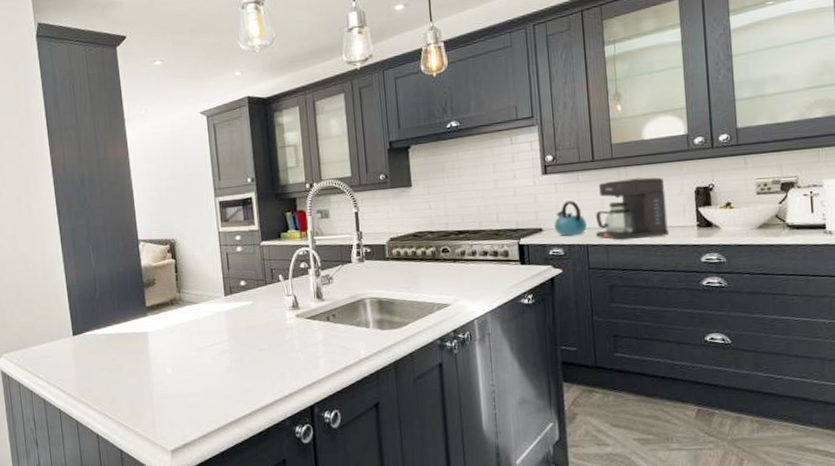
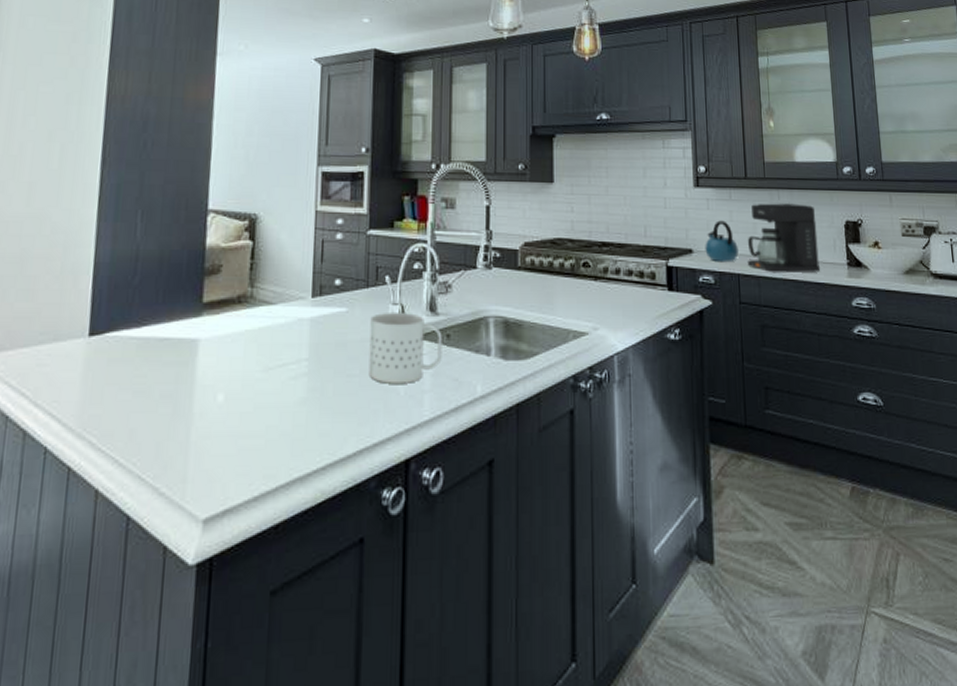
mug: none [271,301,331,354] -> present [368,311,442,384]

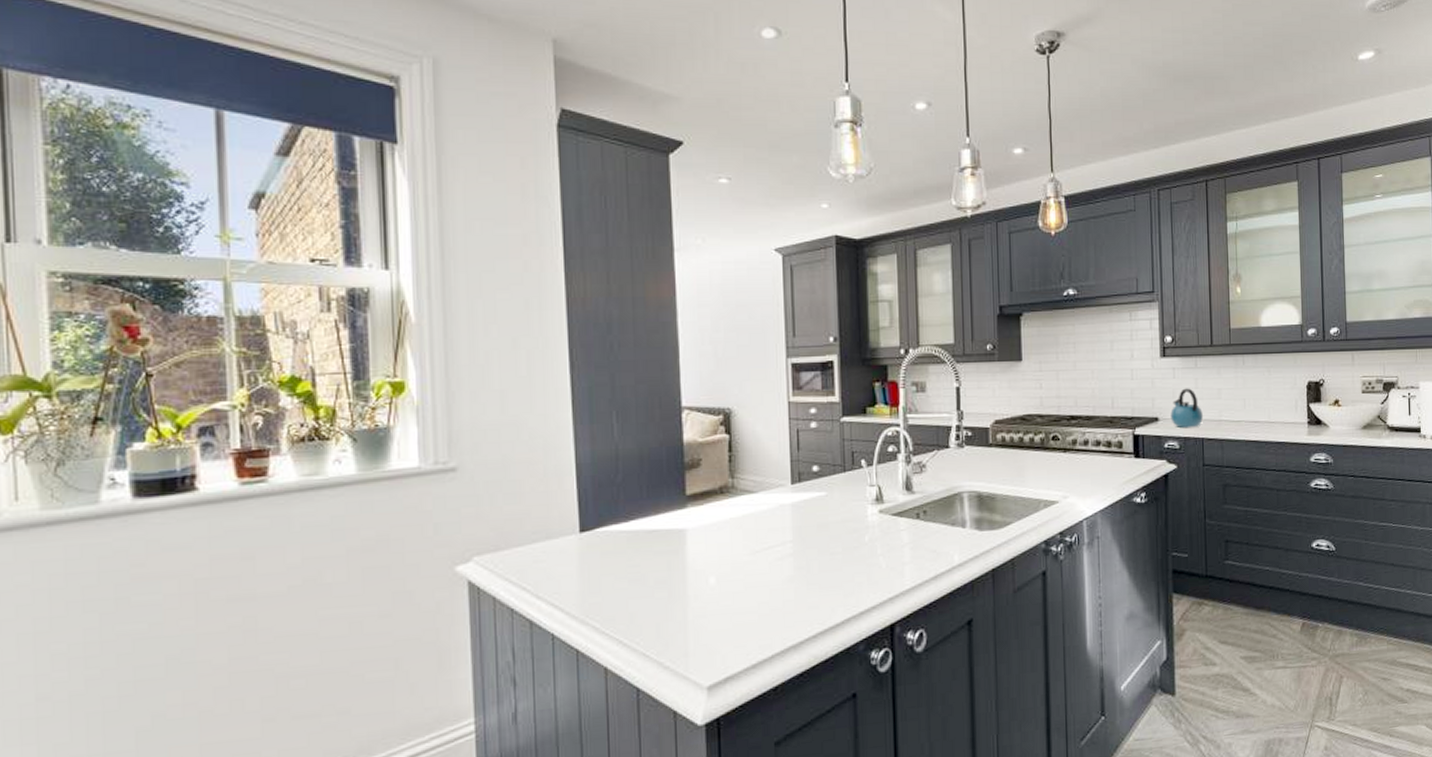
mug: present [368,311,442,384] -> none [849,492,920,559]
coffee maker: present [747,203,821,274] -> none [1211,368,1282,436]

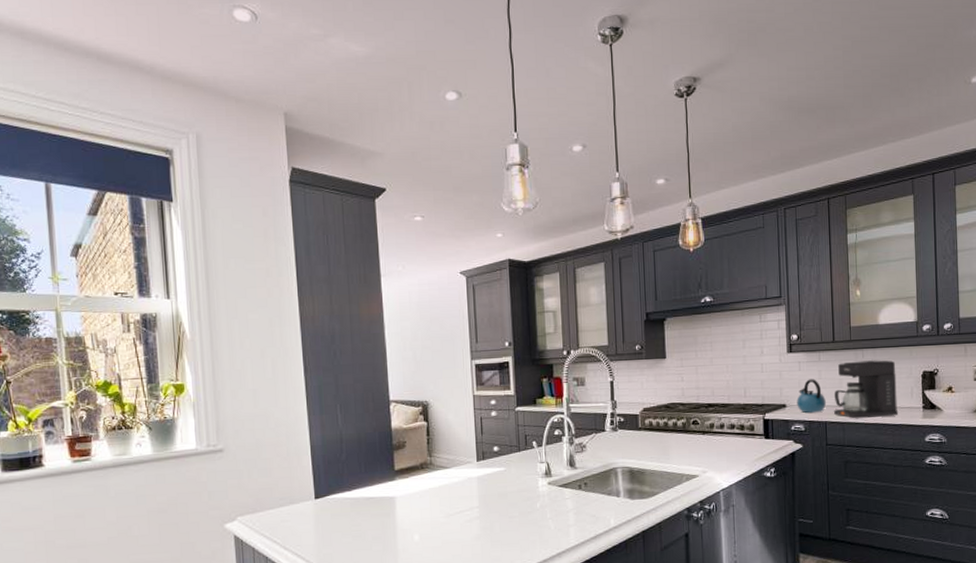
coffee maker: none [1211,368,1282,436] -> present [833,360,899,419]

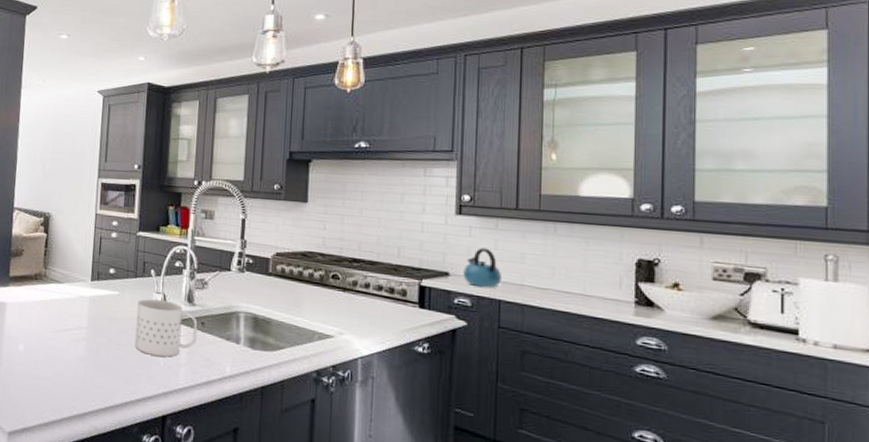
mug: none [524,468,582,522] -> present [134,299,198,357]
coffee maker: present [833,360,899,419] -> none [510,235,600,308]

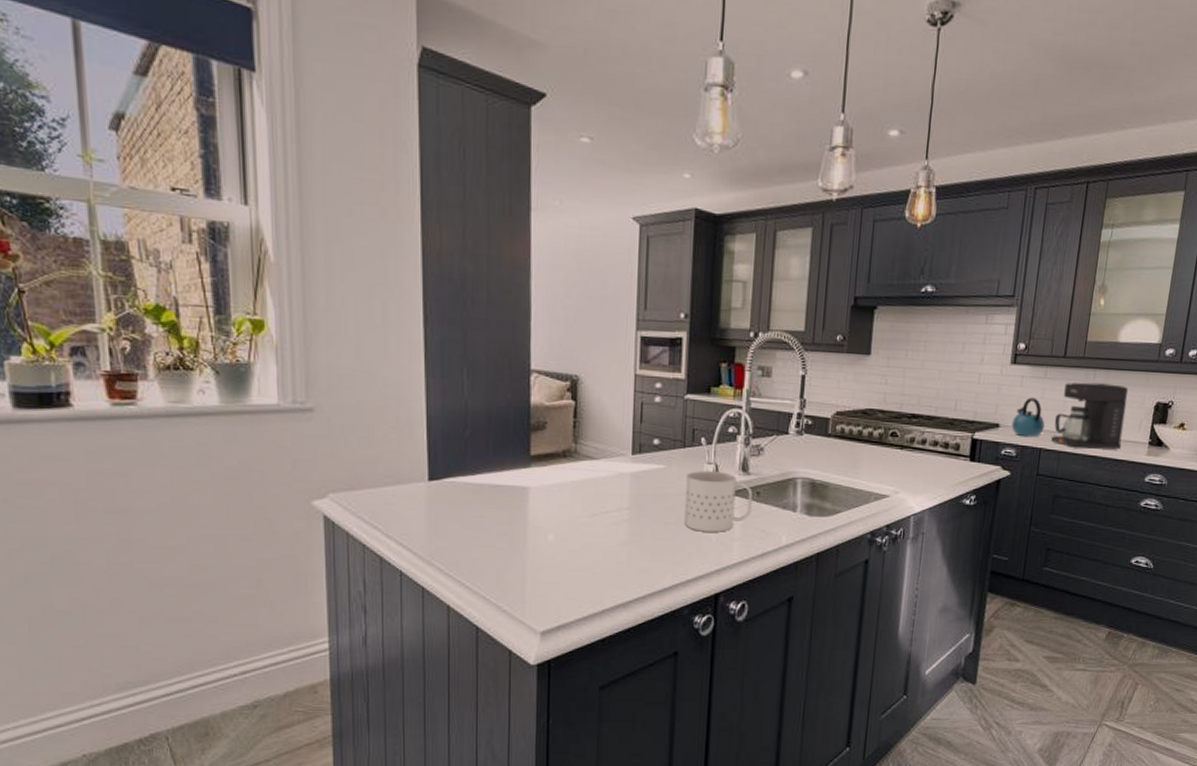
coffee maker: none [510,235,600,308] -> present [1050,382,1128,450]

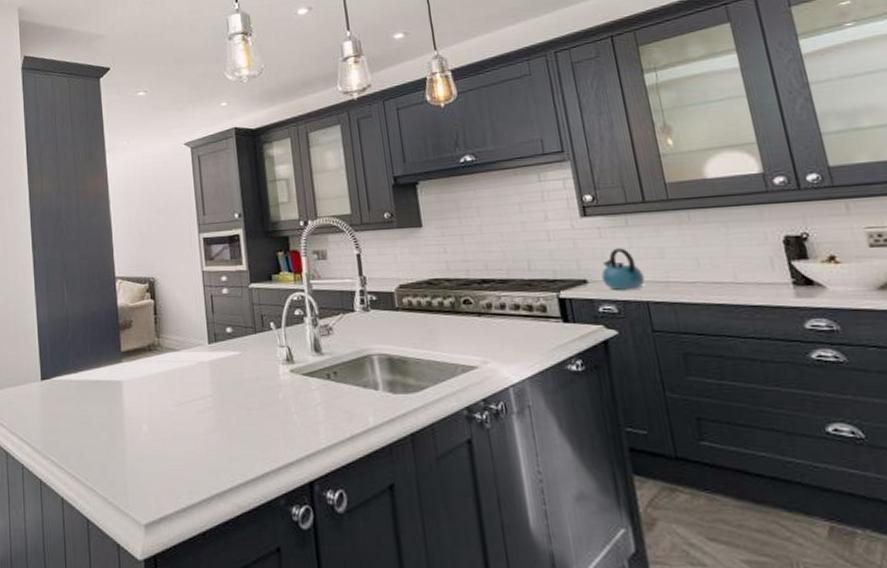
mug: present [684,470,753,532] -> none [261,353,332,416]
coffee maker: present [1050,382,1128,450] -> none [654,223,756,299]

